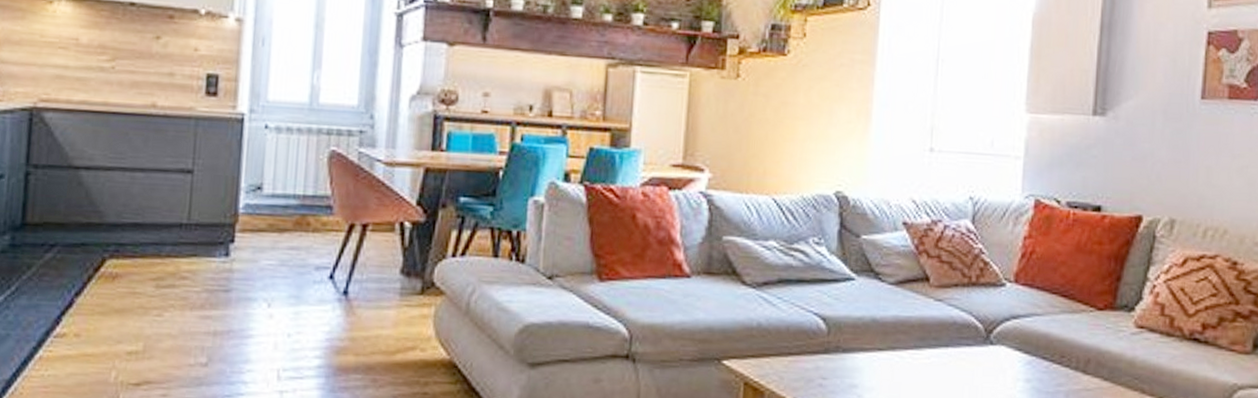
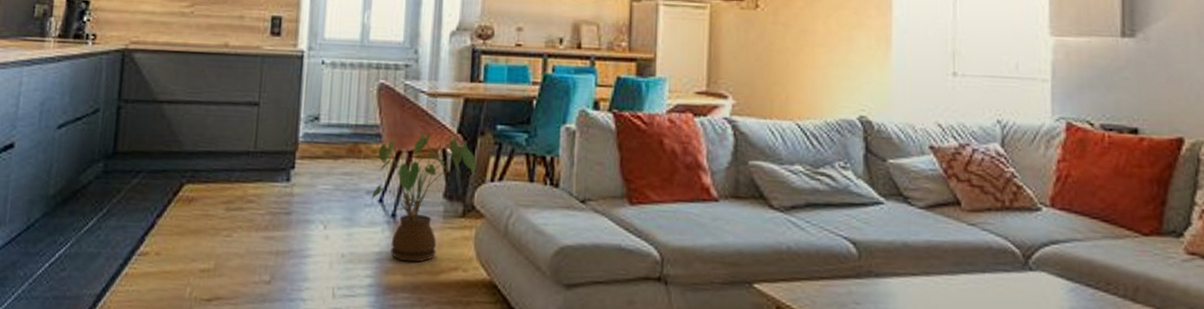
house plant: none [320,205,437,342] -> present [371,133,476,262]

